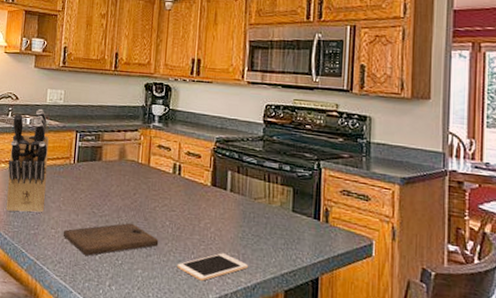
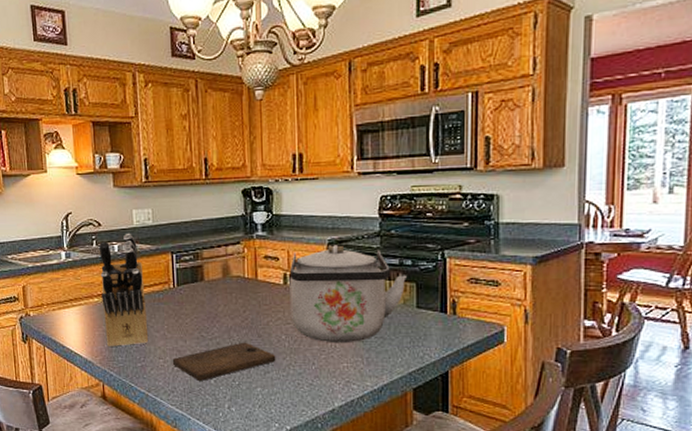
kettle: none [176,143,285,237] -> present [289,245,406,344]
cell phone: present [176,253,248,281] -> none [298,360,373,391]

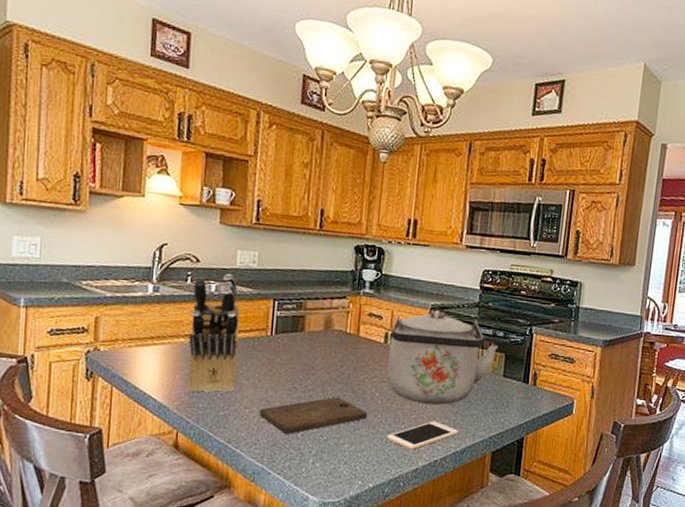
cell phone: none [298,360,373,391] -> present [386,421,458,450]

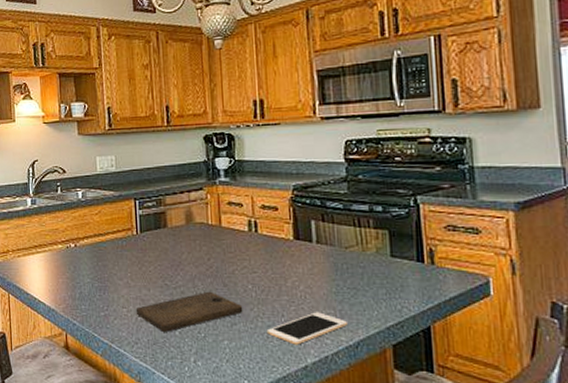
knife block: present [187,274,241,393] -> none [64,180,111,296]
kettle: present [387,310,498,405] -> none [254,191,378,294]

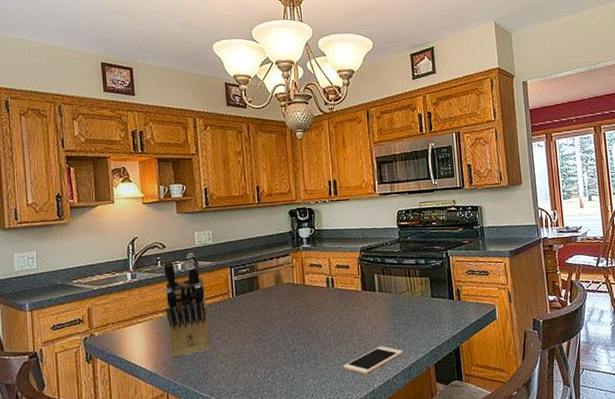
knife block: none [64,180,111,296] -> present [164,253,210,358]
cutting board: present [135,291,243,332] -> none [233,339,324,380]

